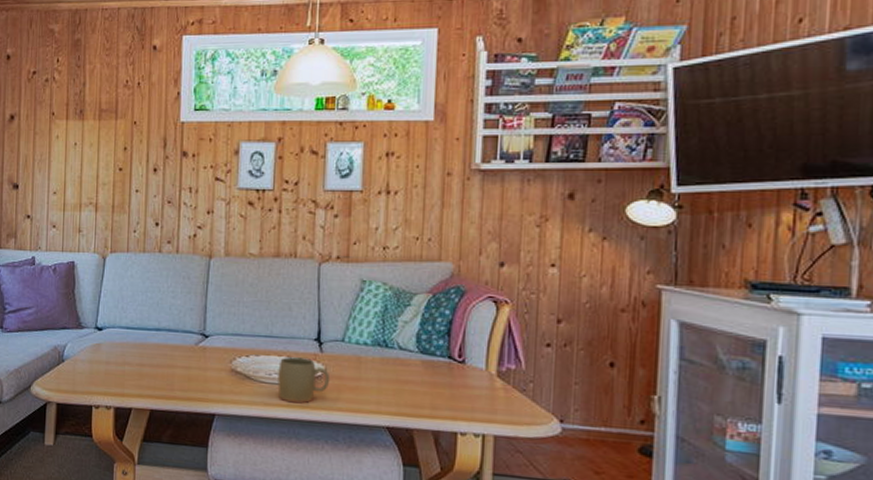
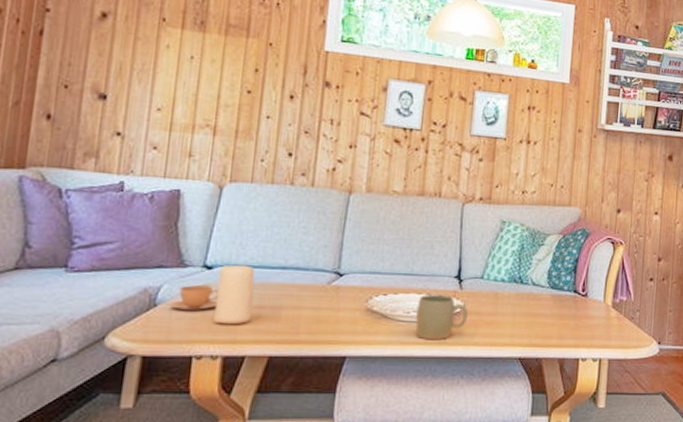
teacup: none [74,344,108,366] -> present [171,285,219,310]
candle: none [105,326,135,380] -> present [212,264,255,325]

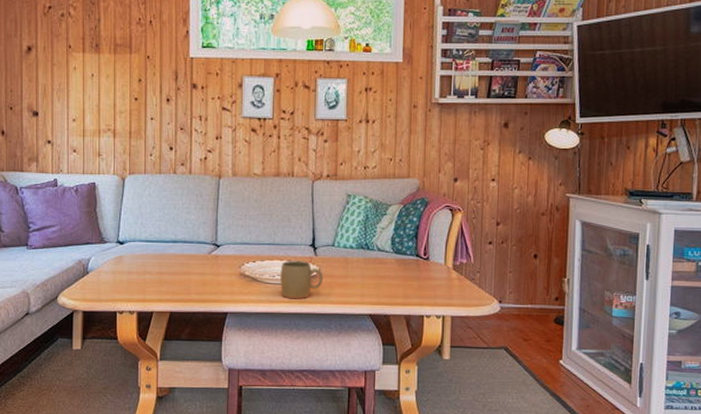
teacup: present [171,285,219,310] -> none [98,257,130,276]
candle: present [212,264,255,325] -> none [127,240,155,287]

